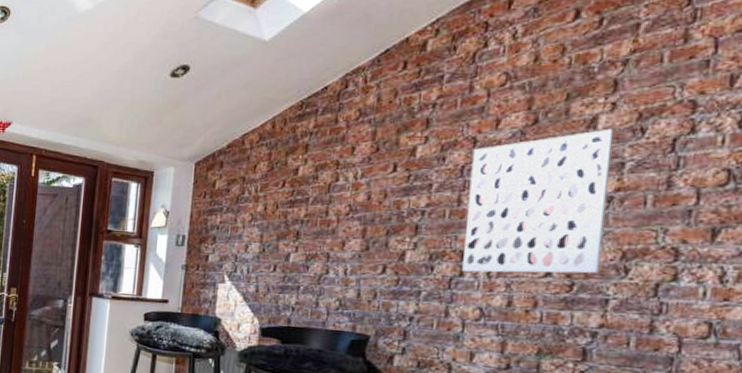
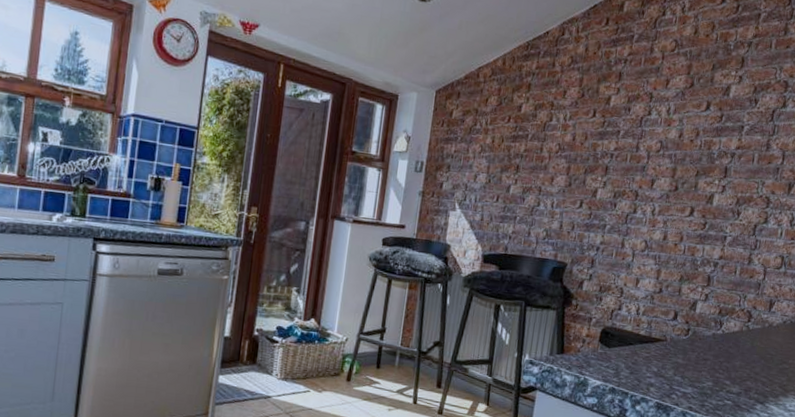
wall art: present [462,130,613,274] -> none [636,97,739,215]

